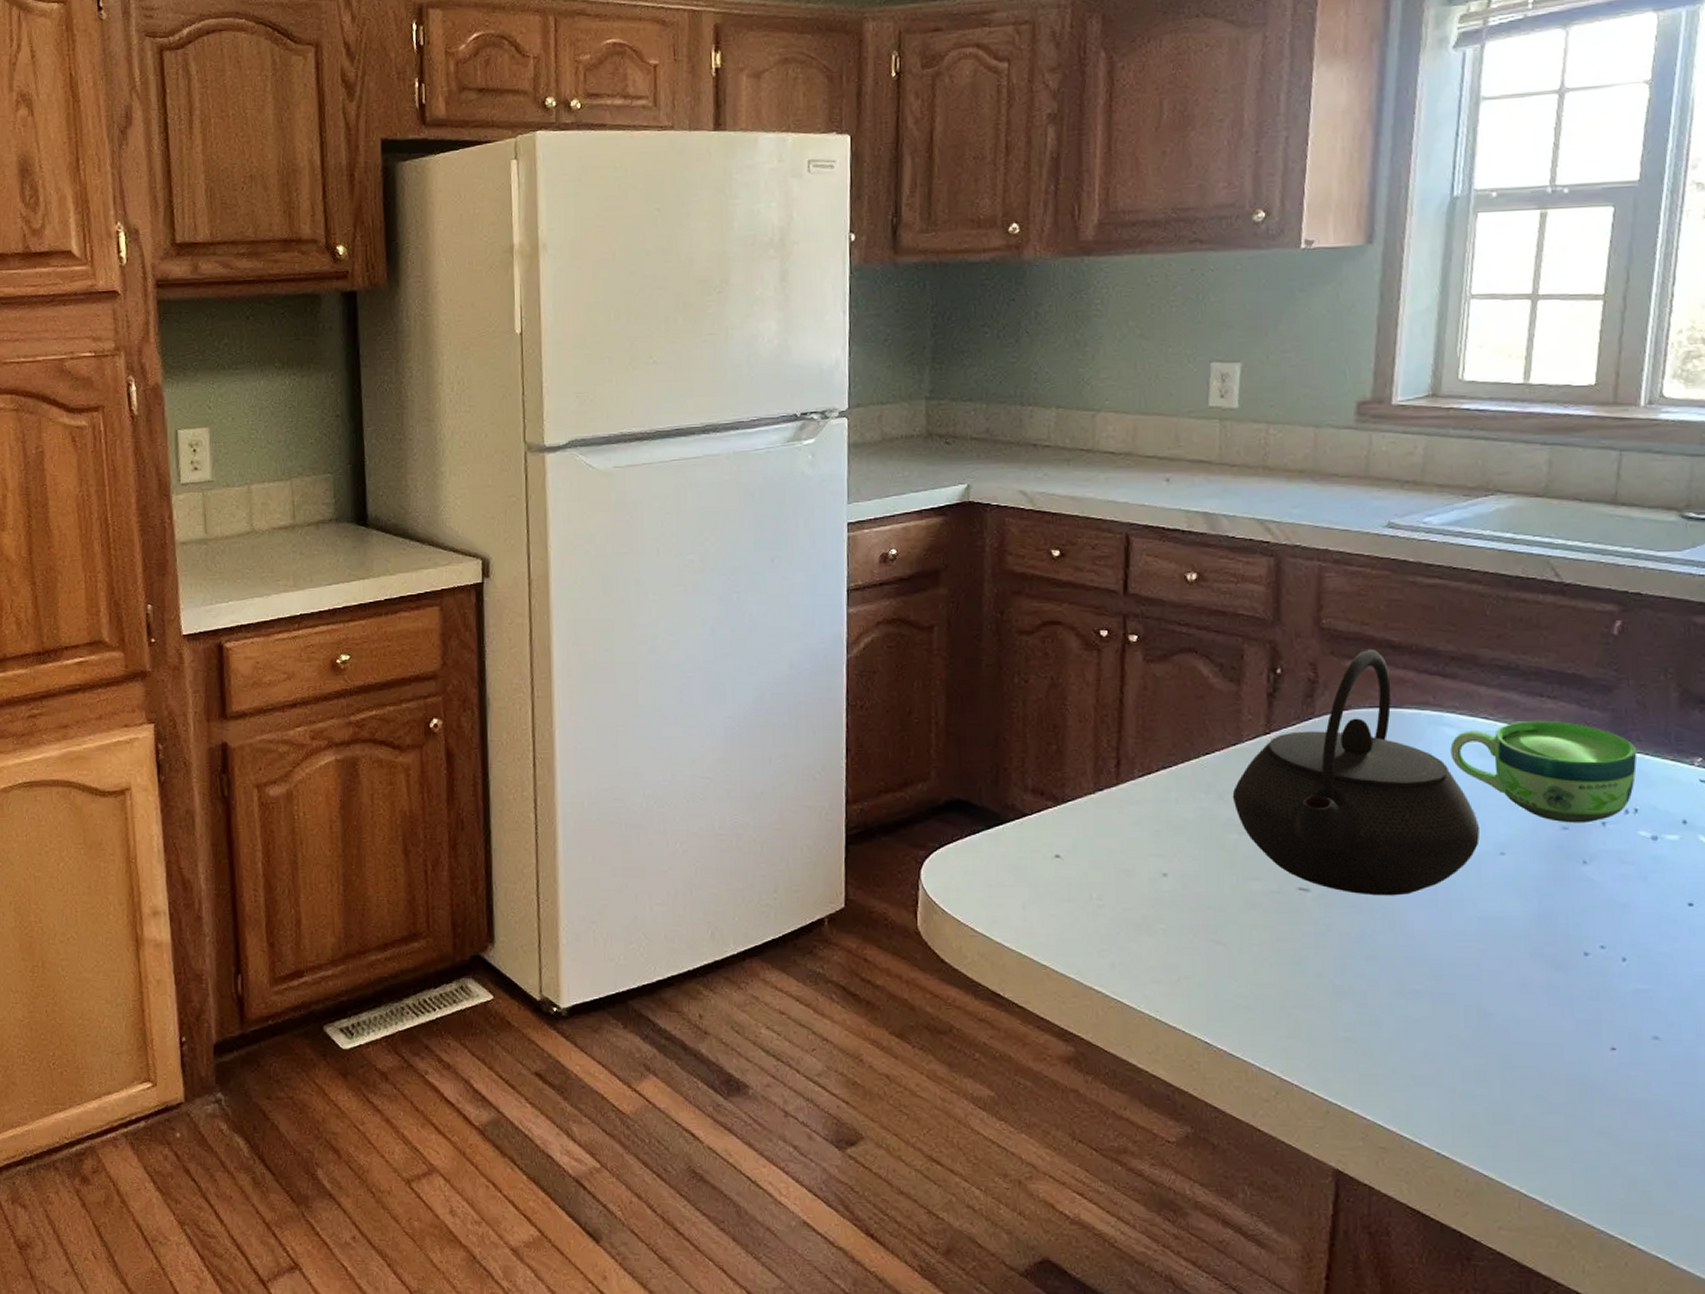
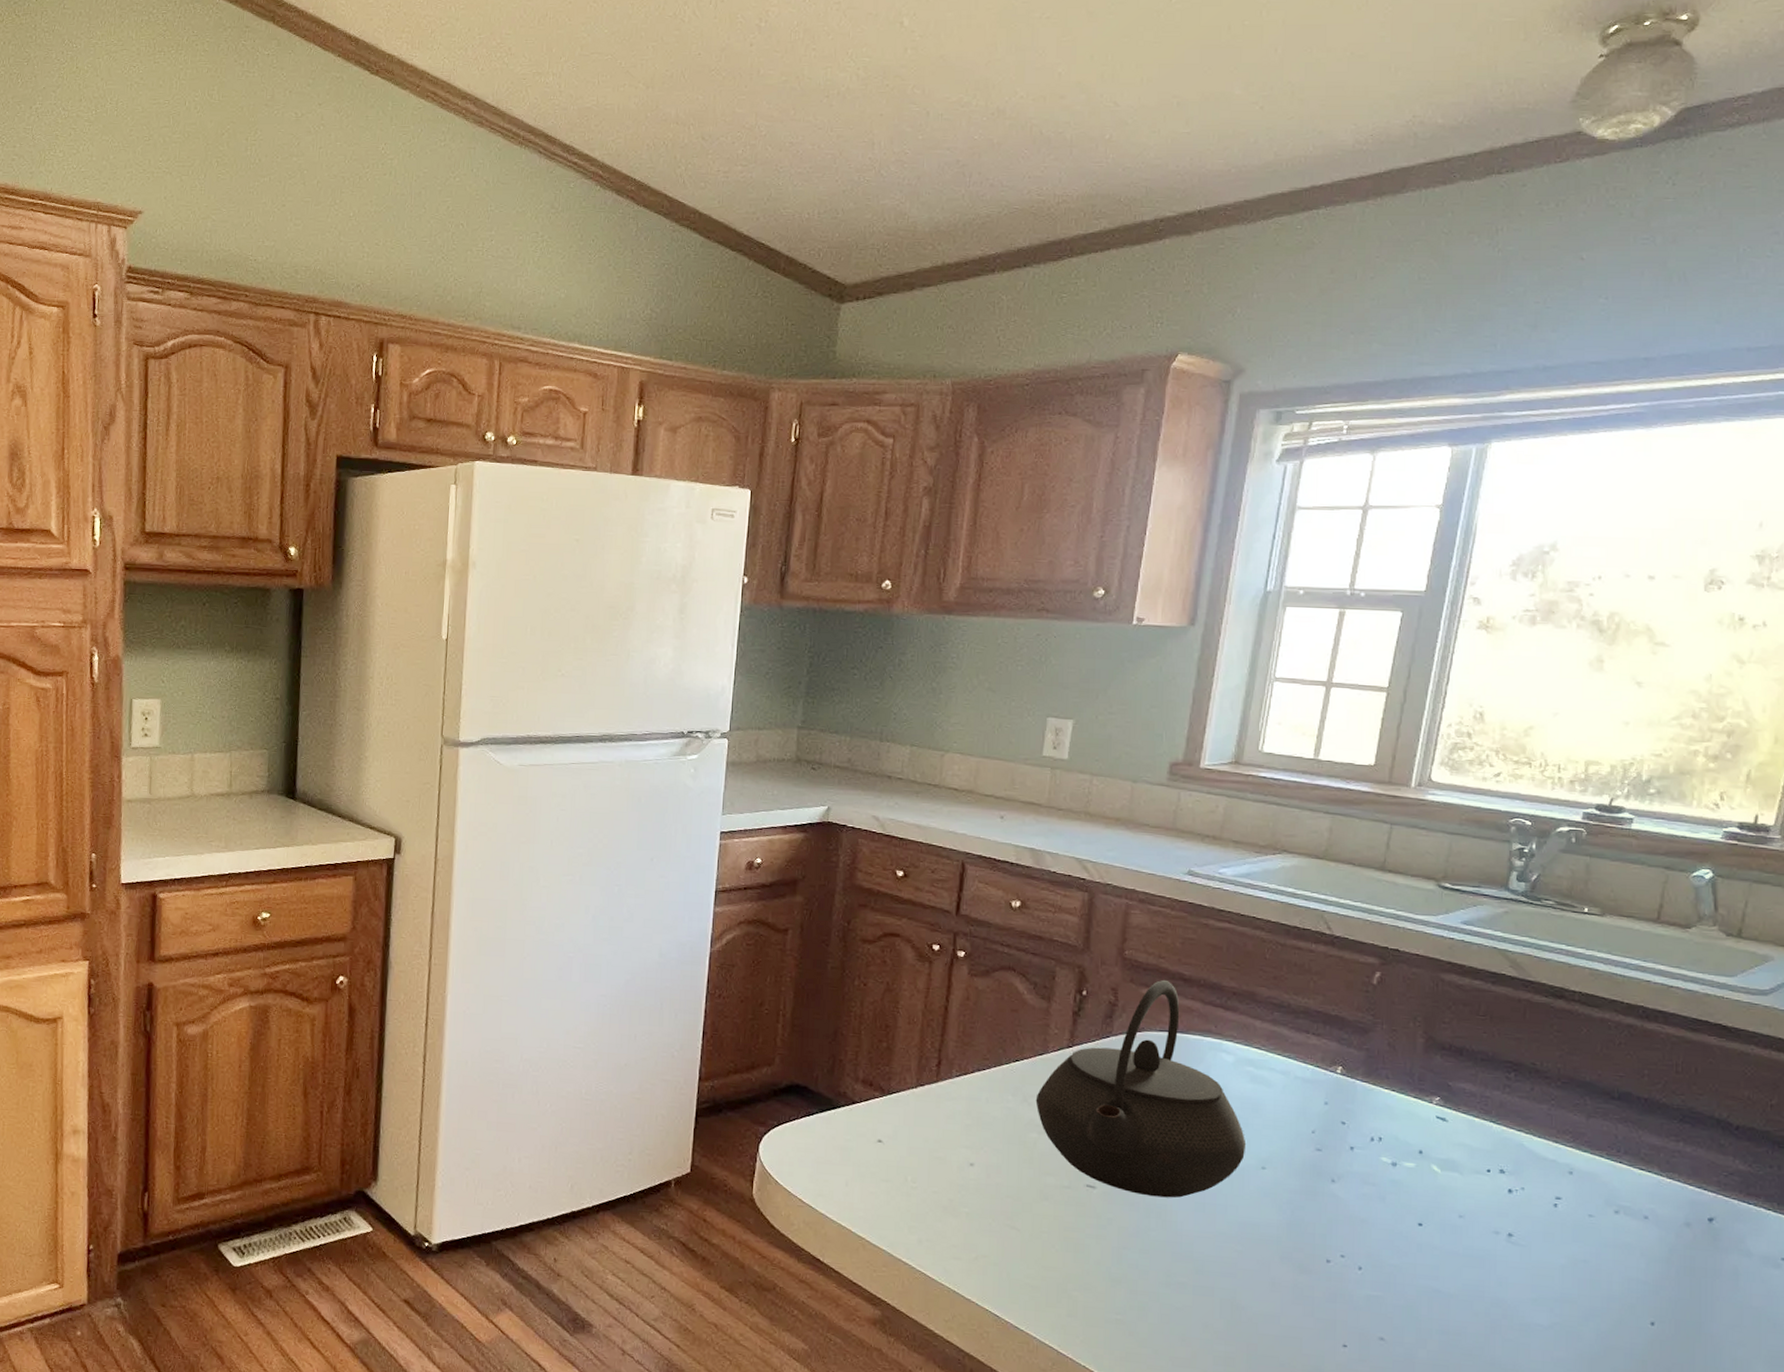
cup: present [1450,720,1637,823] -> none [1226,1053,1385,1147]

